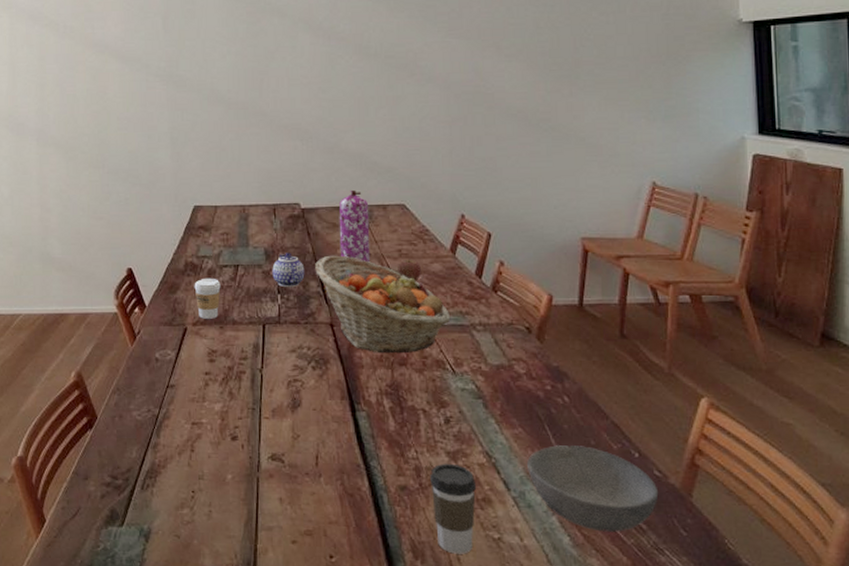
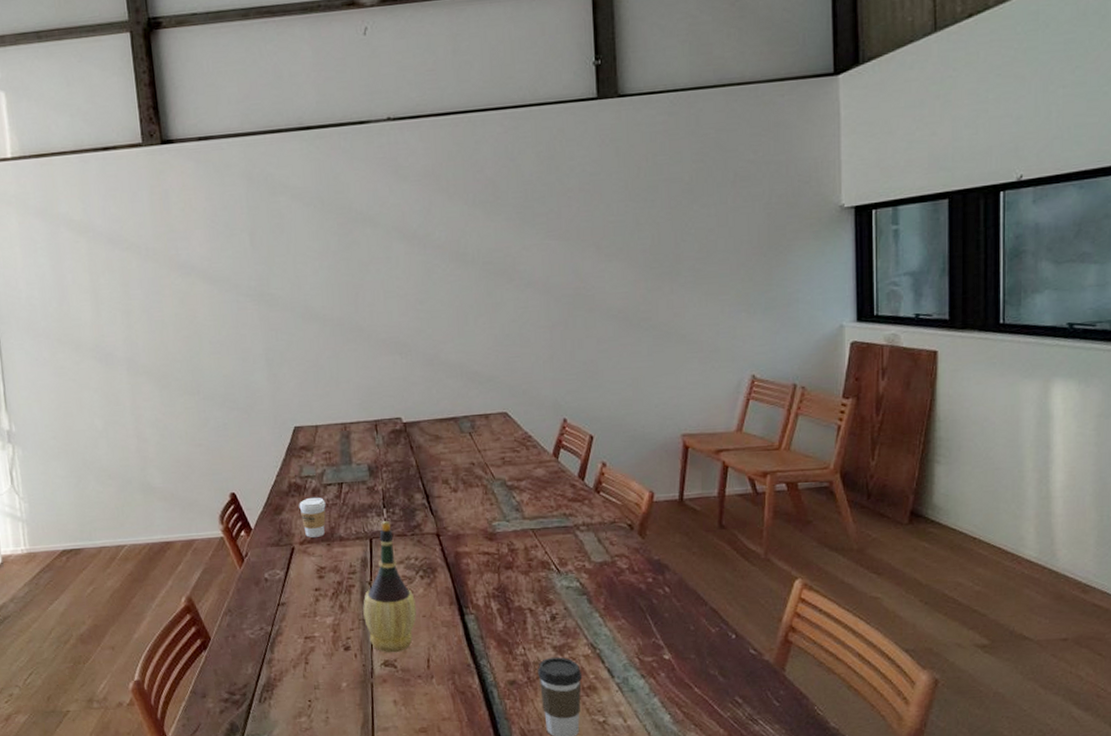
wine bottle: none [252,307,308,447] -> present [363,521,417,653]
teapot: present [272,253,305,287] -> none [376,467,410,501]
fruit basket: present [315,255,450,354] -> none [419,467,554,559]
gas cylinder: present [339,189,371,263] -> none [441,400,475,472]
apple: present [396,259,422,281] -> none [500,465,526,487]
bowl: present [526,445,659,532] -> none [629,632,754,708]

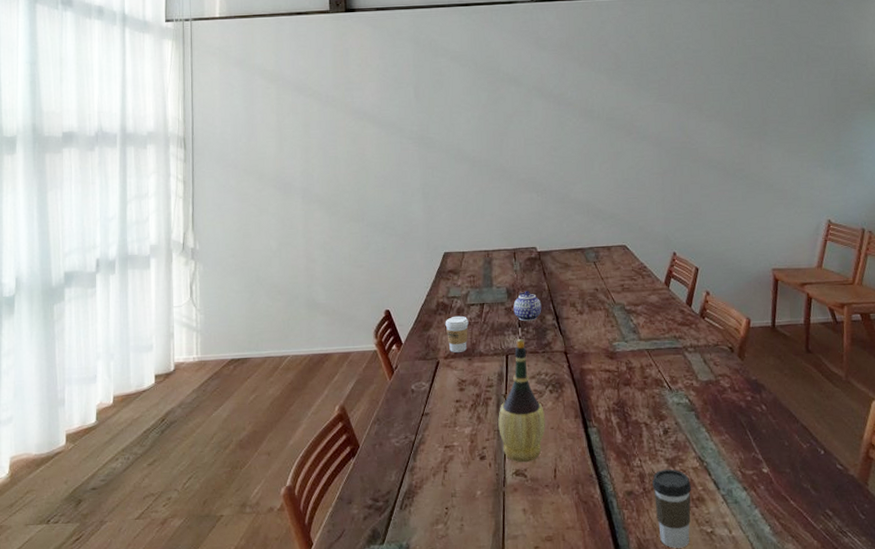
teapot: none [376,467,410,501] -> present [513,291,542,321]

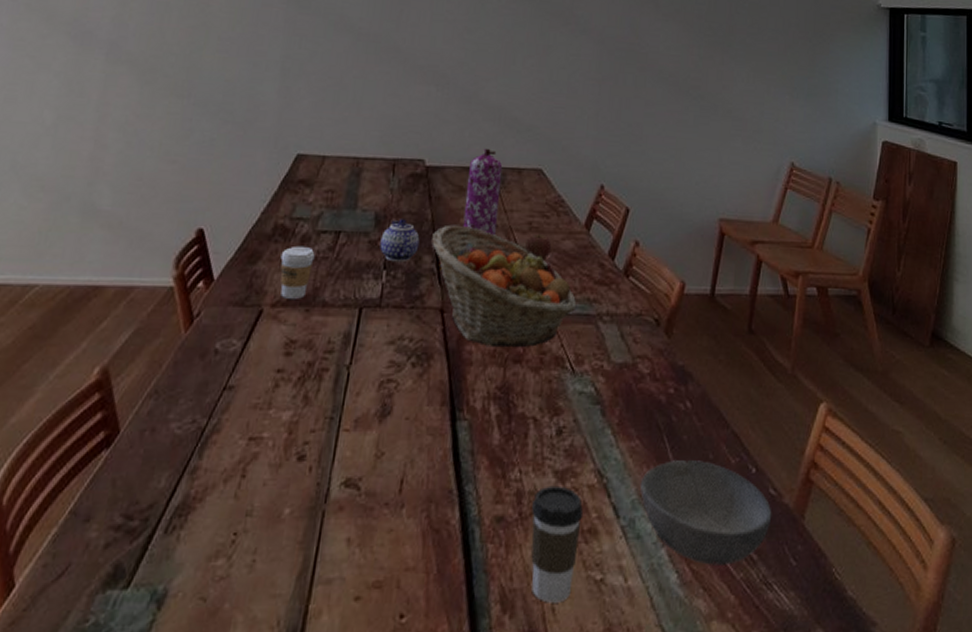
wine bottle: present [498,339,546,463] -> none [331,287,401,468]
fruit basket: none [550,291,666,376] -> present [432,224,576,348]
gas cylinder: none [570,234,598,297] -> present [462,148,503,236]
apple: none [620,292,642,311] -> present [524,233,552,260]
bowl: none [732,447,841,520] -> present [639,460,772,565]

